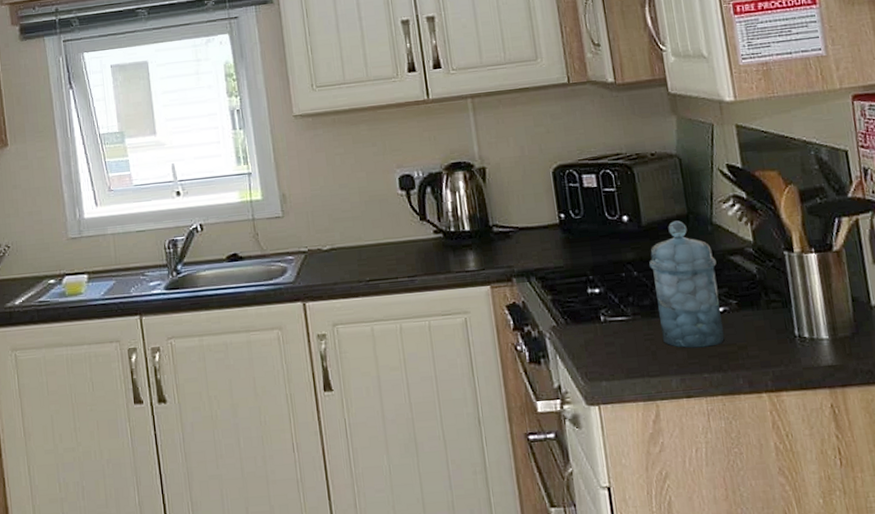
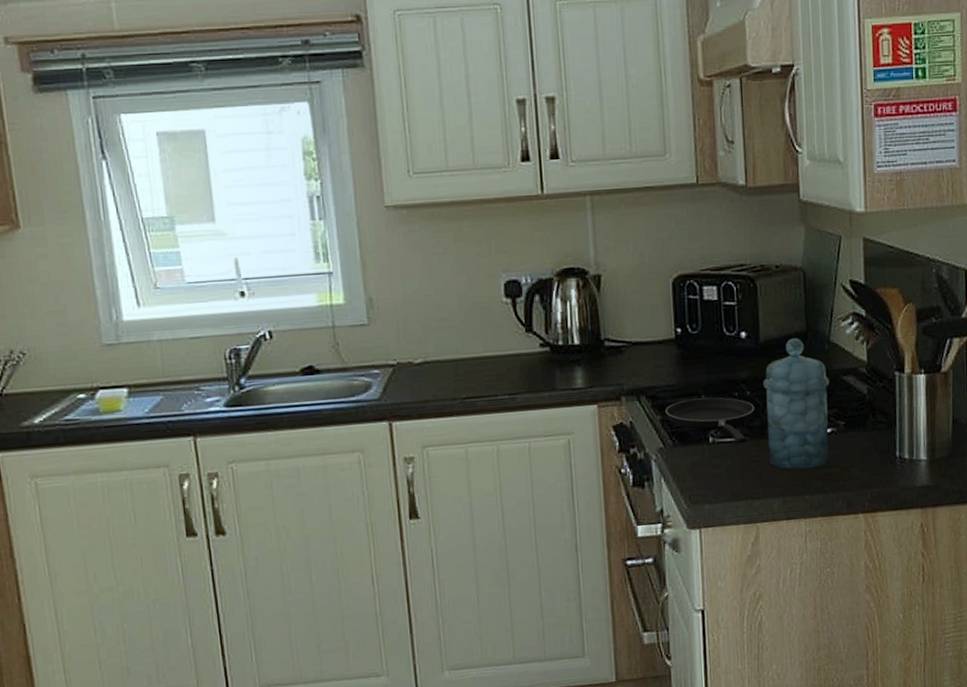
frying pan: none [555,278,643,322] -> present [666,397,755,444]

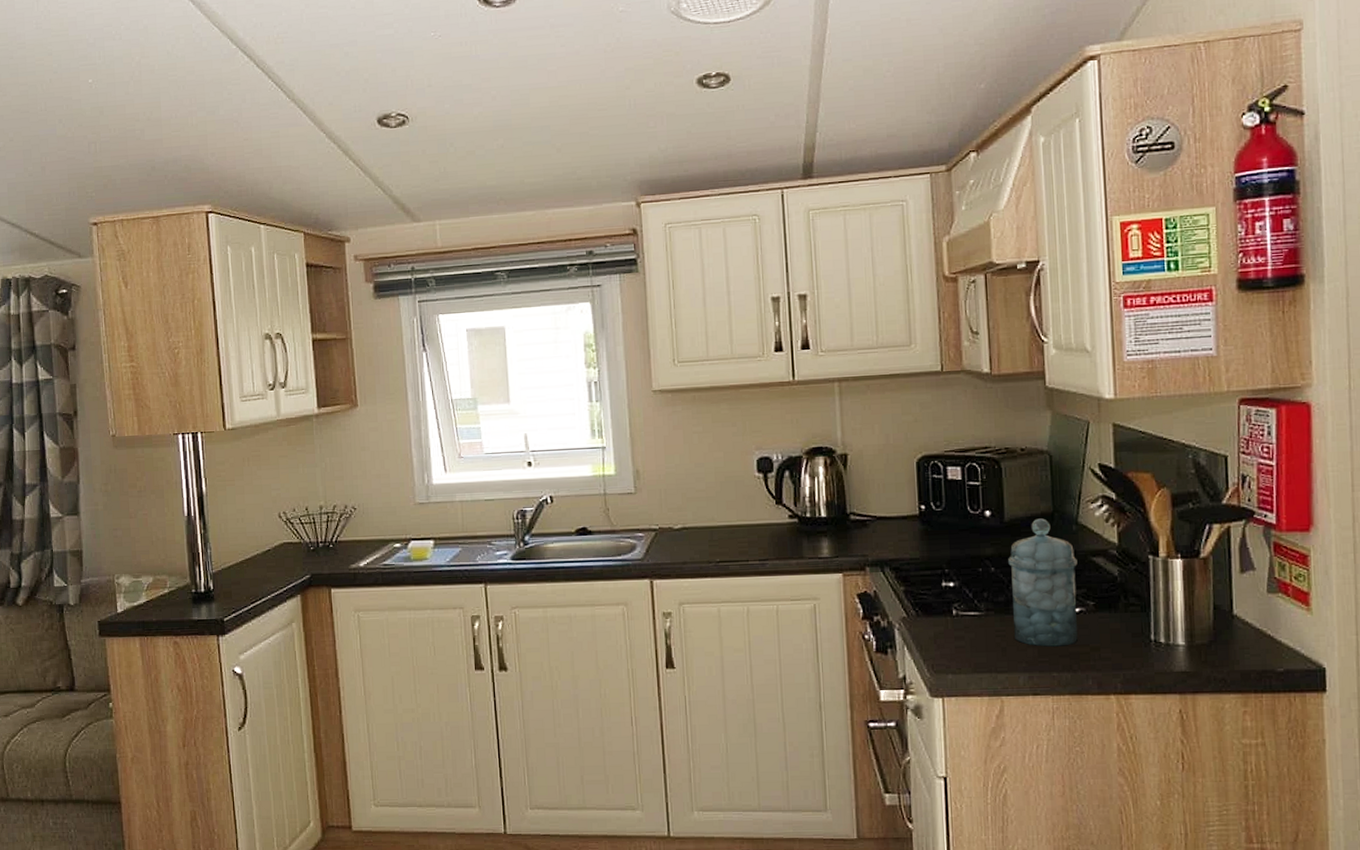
frying pan: present [666,397,755,444] -> none [909,572,999,618]

